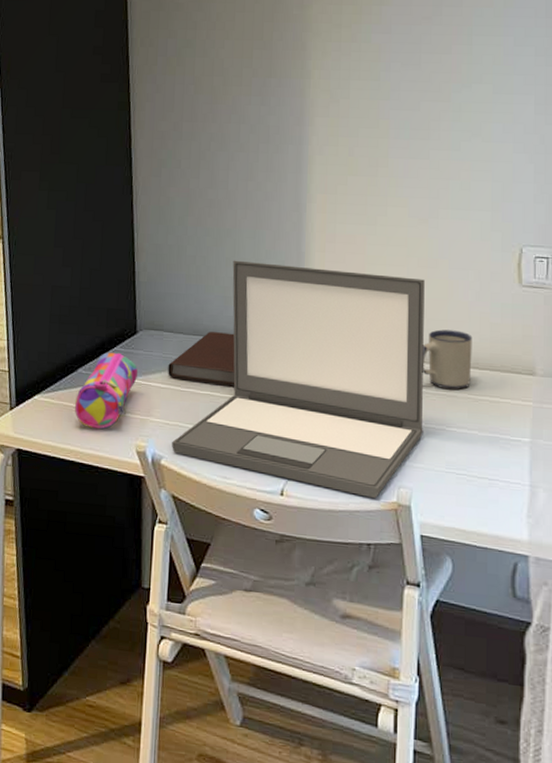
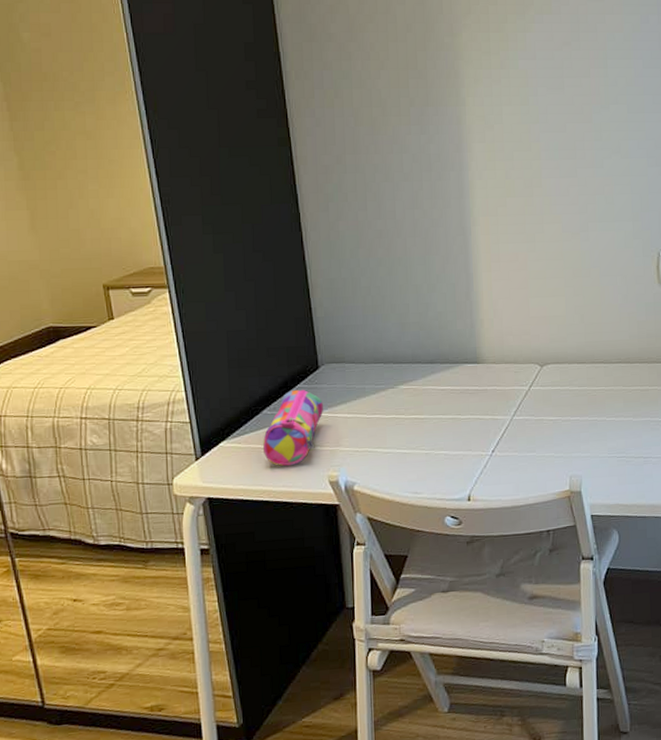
notebook: present [168,332,236,387] -> none [353,357,418,408]
laptop: present [172,260,425,499] -> none [363,287,588,490]
mug: present [422,329,473,390] -> none [582,331,624,385]

